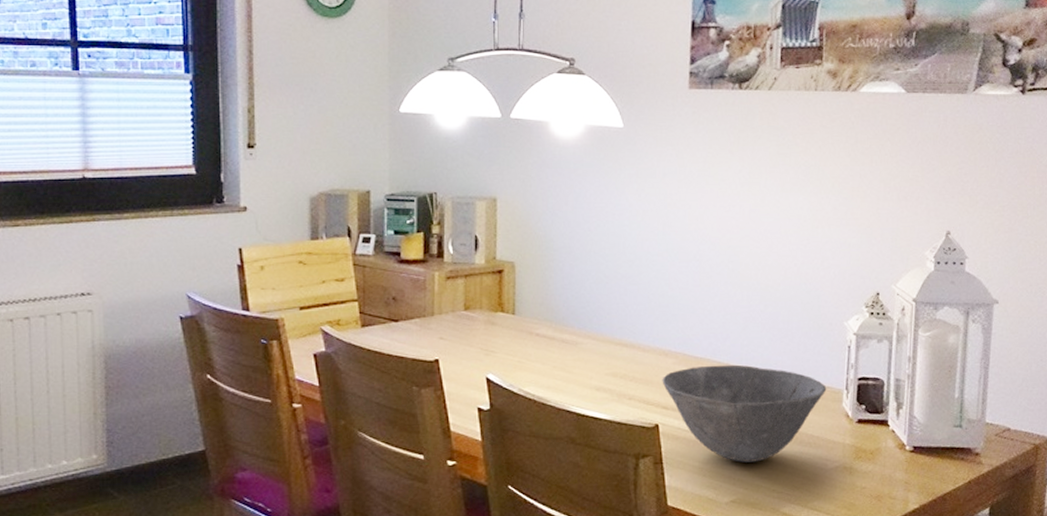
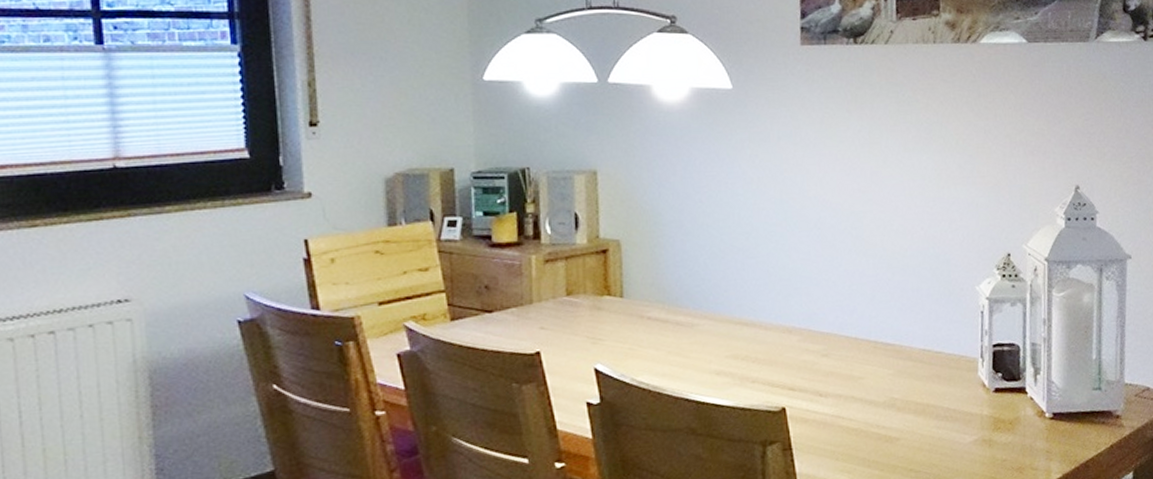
bowl: present [662,364,827,462] -> none [787,338,961,443]

